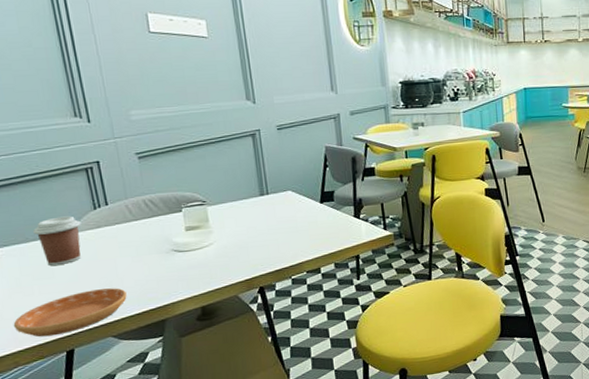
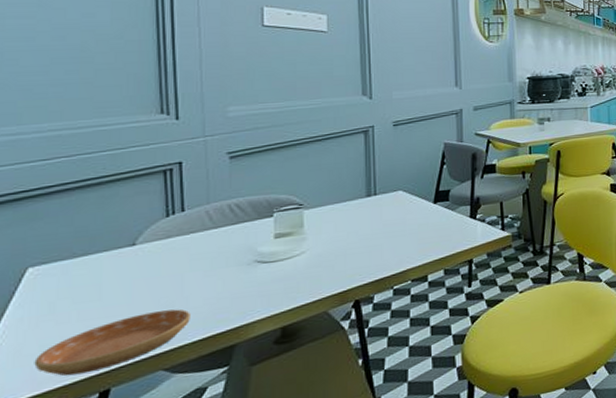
coffee cup: present [33,216,82,266] -> none [85,225,148,286]

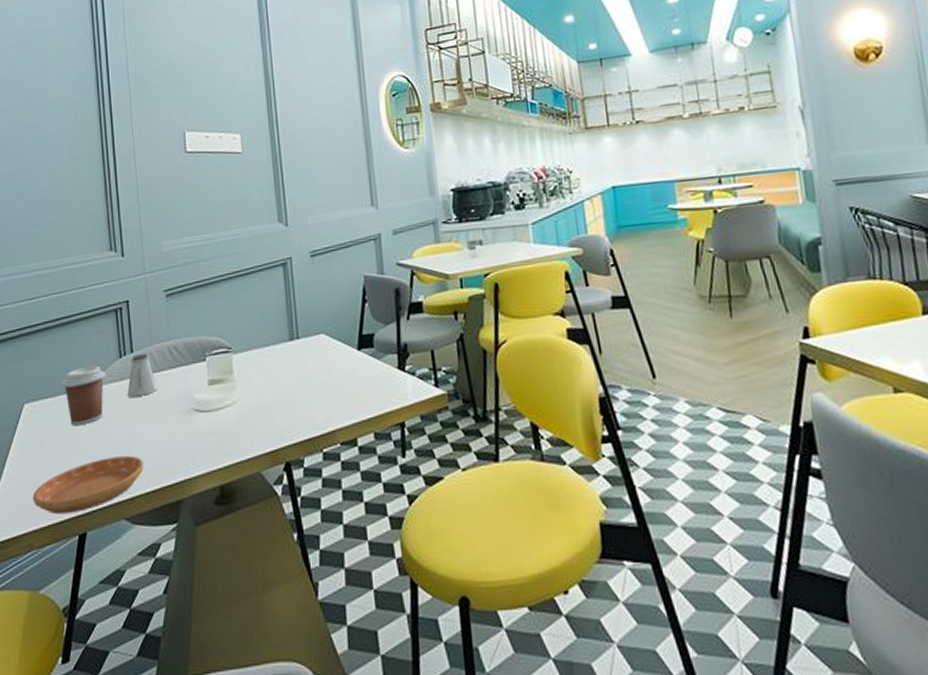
coffee cup: none [85,225,148,286] -> present [62,365,106,426]
saltshaker: none [174,211,214,254] -> present [127,353,158,397]

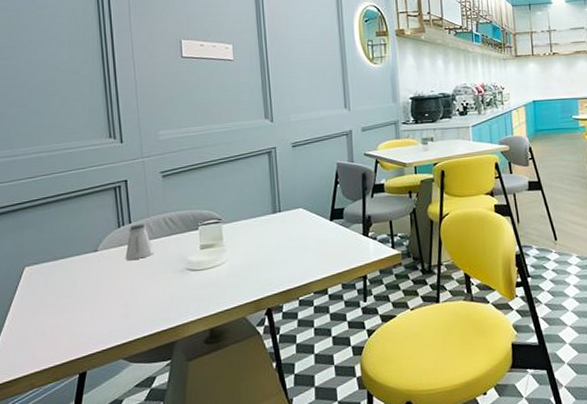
saucer: present [32,456,144,515] -> none [33,307,140,358]
coffee cup: present [62,365,106,426] -> none [62,234,106,285]

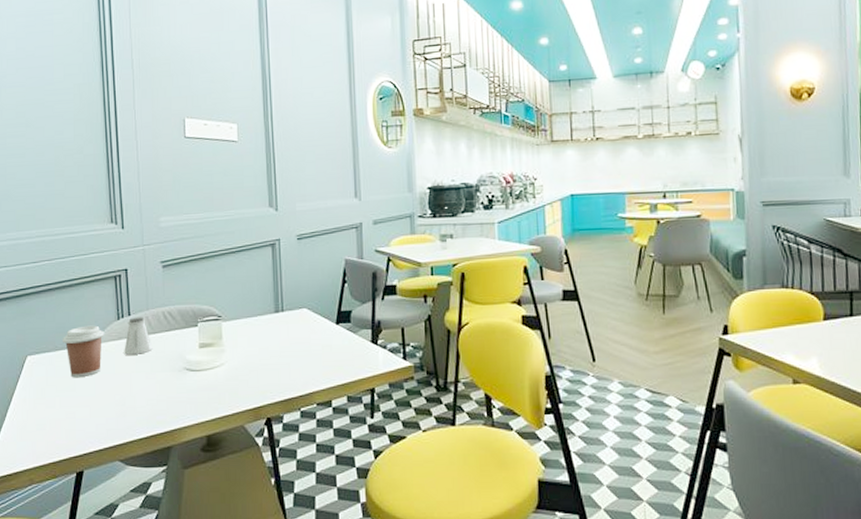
coffee cup: none [62,234,106,285] -> present [63,325,105,378]

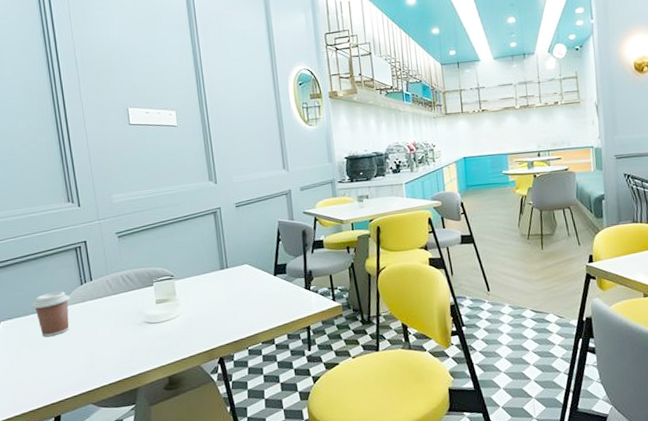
saltshaker: present [124,316,153,355] -> none [89,281,115,314]

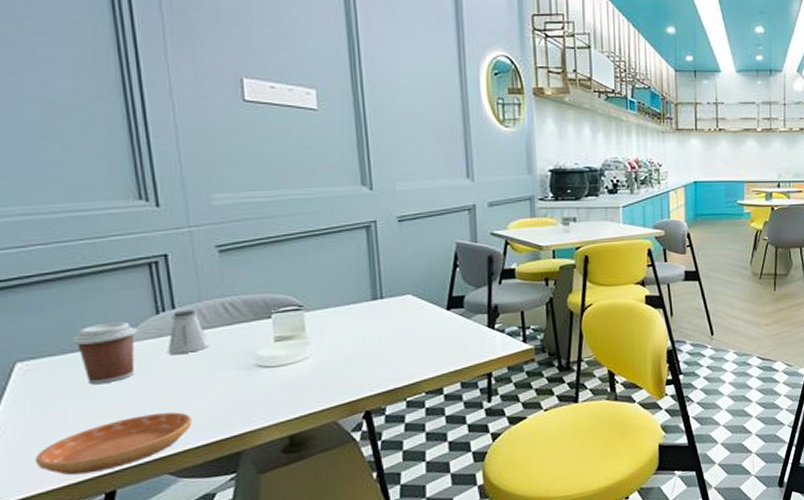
saucer: none [13,357,106,403] -> present [35,412,192,475]
saltshaker: none [89,281,115,314] -> present [168,309,210,354]

